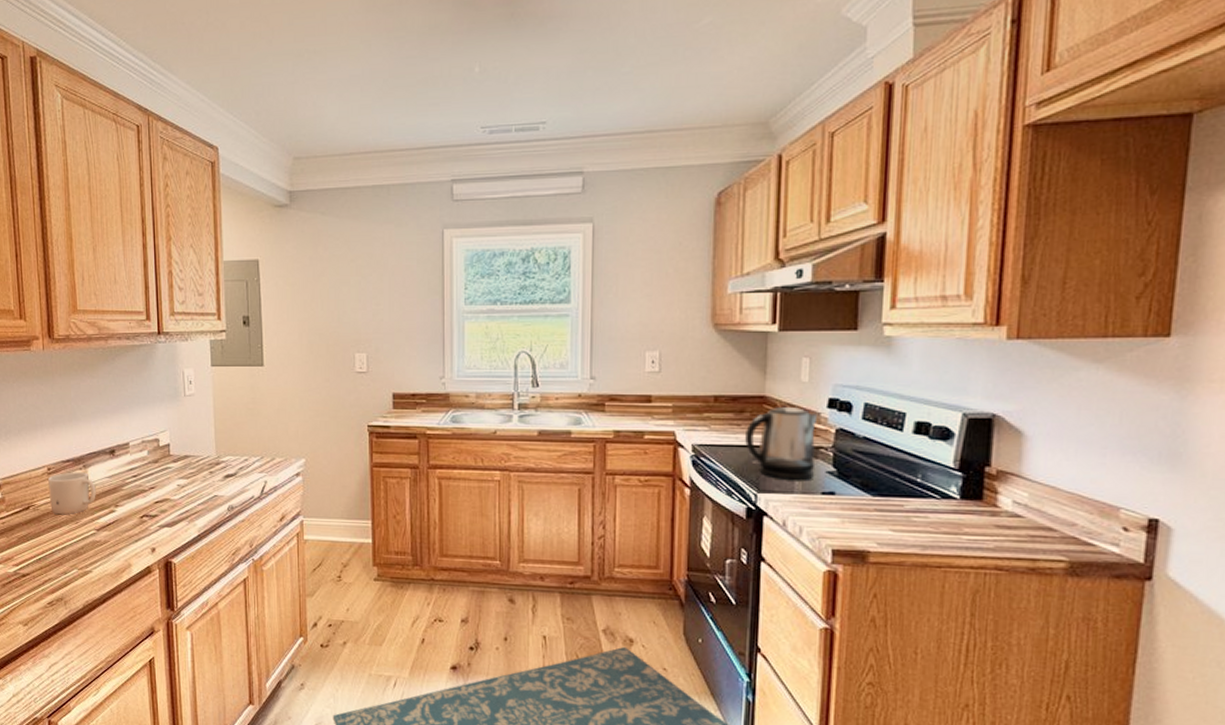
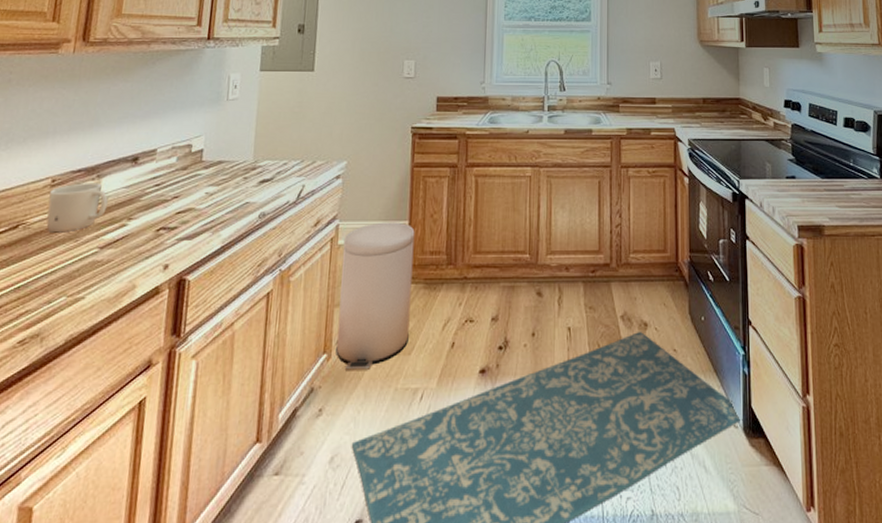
pedal bin: none [309,520,379,656] -> present [336,222,415,372]
kettle: present [745,406,818,480] -> none [728,106,779,167]

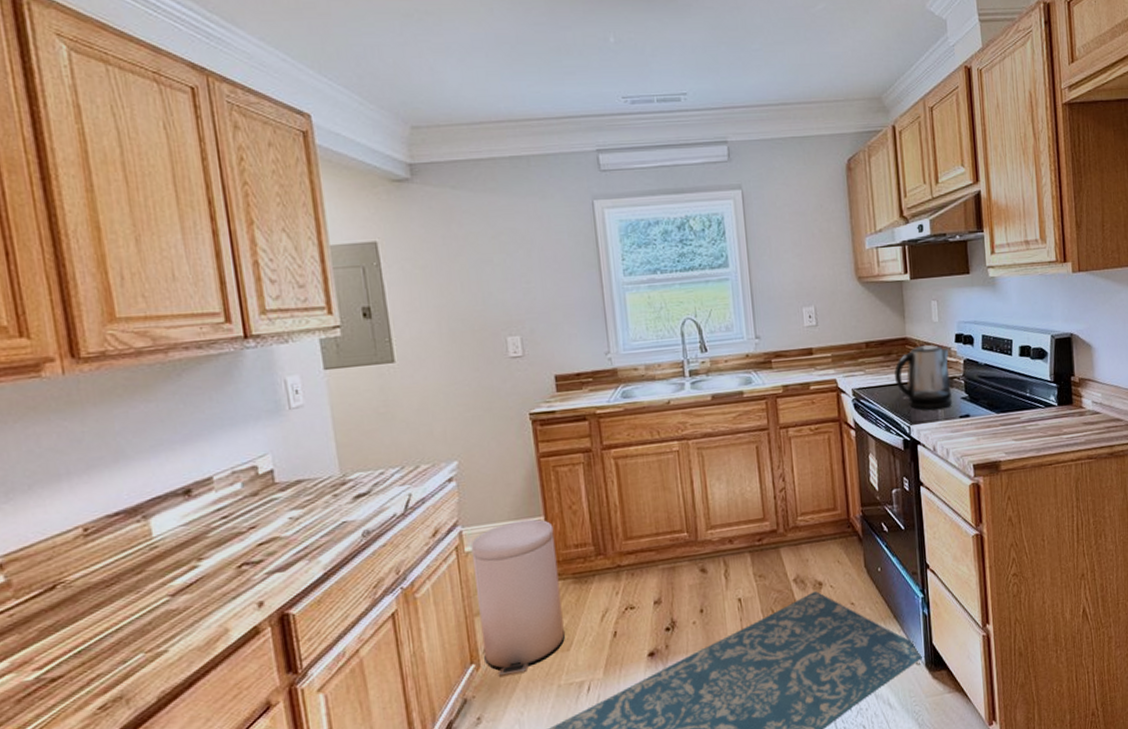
mug: present [46,183,108,233] -> none [85,524,167,587]
kettle: none [728,106,779,167] -> present [894,344,952,410]

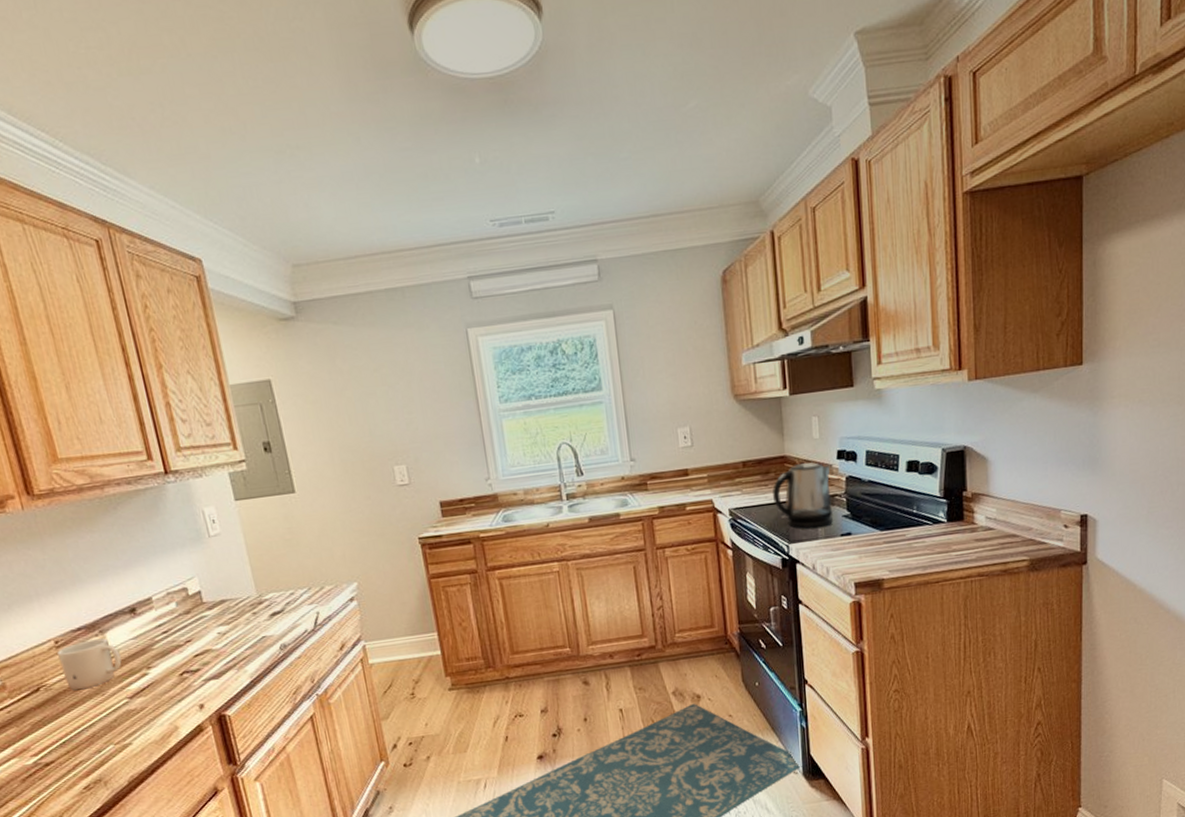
mug: none [85,524,167,587] -> present [57,638,122,690]
pedal bin: present [470,519,565,678] -> none [373,634,462,774]

